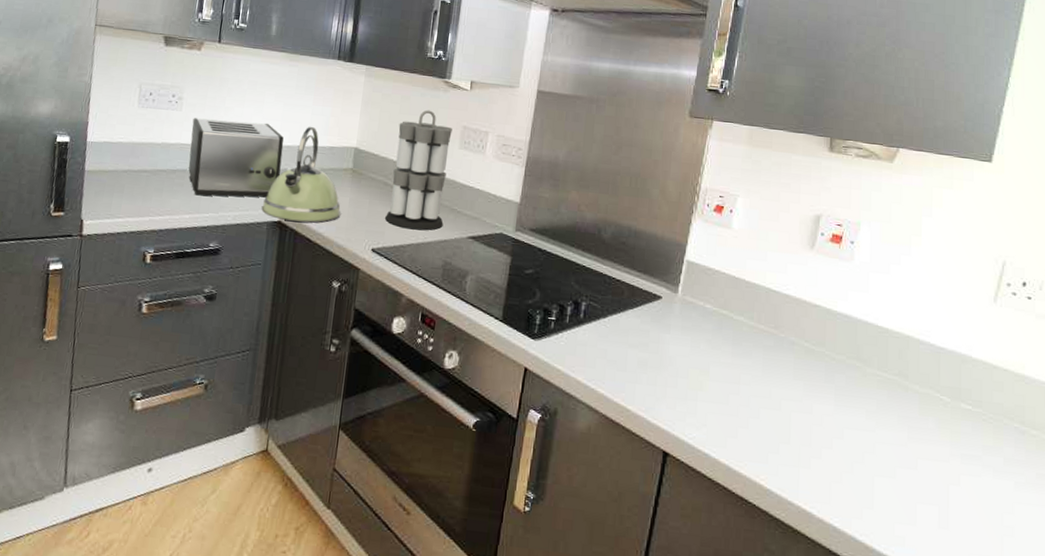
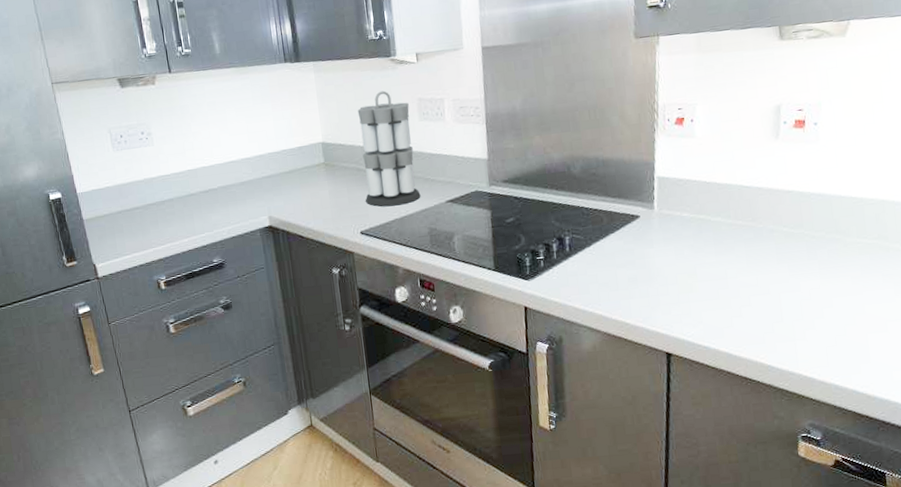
toaster: present [188,118,284,198] -> none [166,139,259,220]
kettle: present [261,126,341,223] -> none [250,131,325,225]

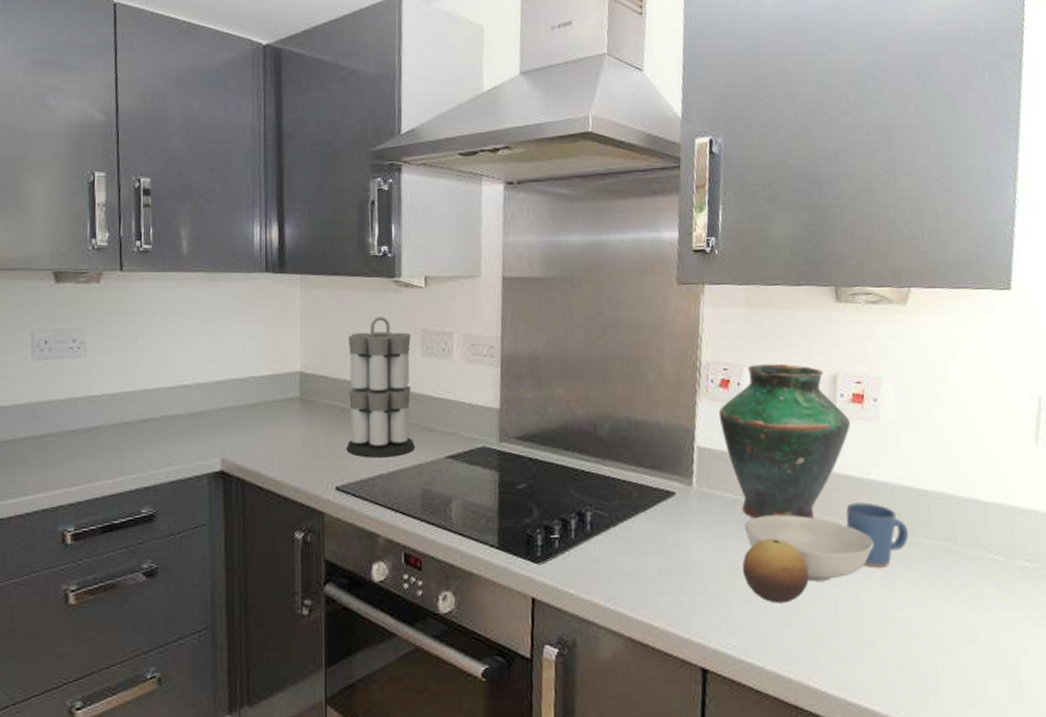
vase: none [675,100,793,233] -> present [718,364,850,520]
fruit: none [698,247,757,299] -> present [742,538,810,604]
bowl: none [699,227,814,280] -> present [744,515,874,582]
mug: none [788,212,845,265] -> present [846,502,909,567]

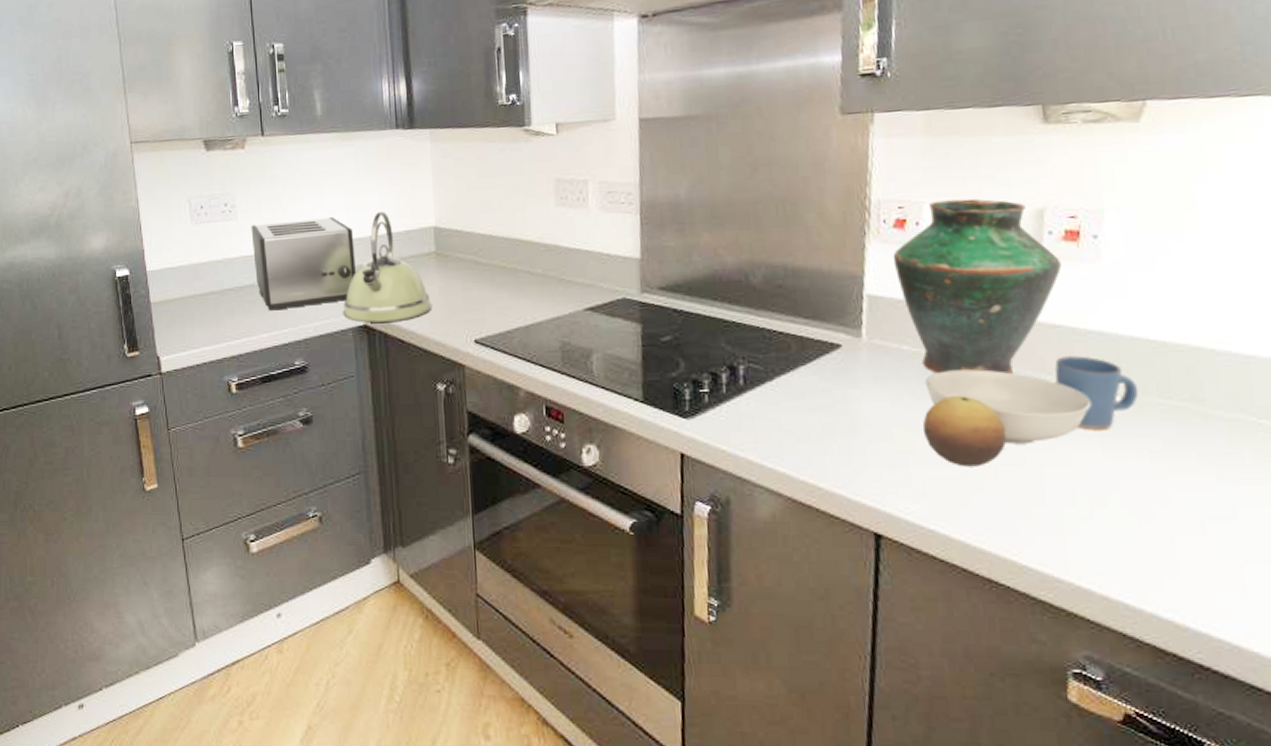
toaster: none [101,358,215,455] -> present [251,217,356,311]
kettle: none [198,354,294,470] -> present [343,211,432,324]
spice rack: present [347,316,415,458] -> none [479,167,553,311]

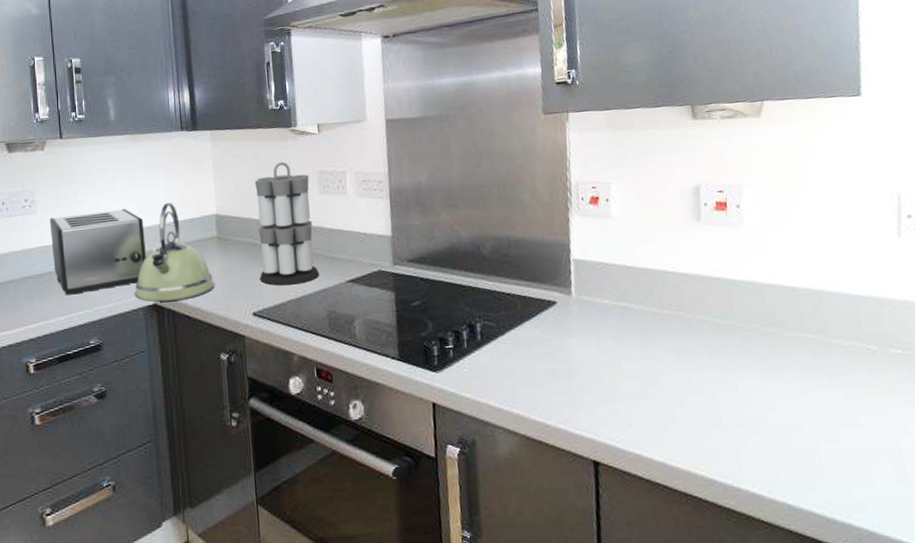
spice rack: none [479,167,553,311] -> present [254,161,320,286]
vase: present [892,199,1061,375] -> none [590,179,716,322]
fruit: present [922,395,1007,467] -> none [624,338,689,399]
bowl: present [924,369,1092,444] -> none [622,316,748,377]
mug: present [1055,356,1139,429] -> none [718,301,781,361]

